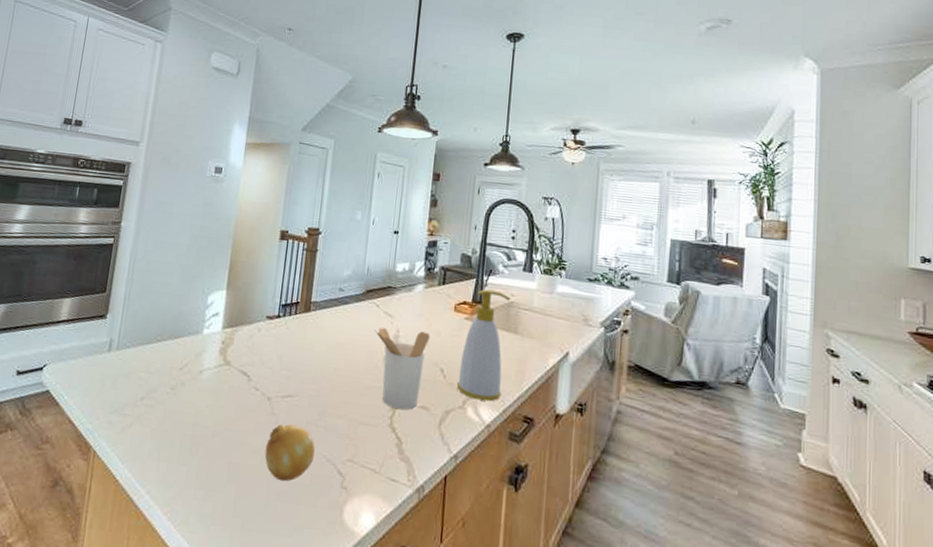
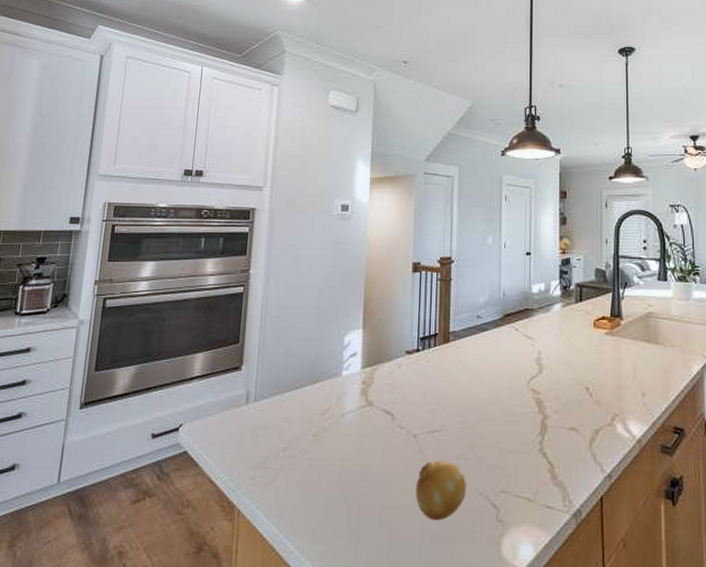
utensil holder: present [374,328,431,410] -> none [515,351,573,433]
soap bottle: present [456,289,511,402] -> none [603,302,649,416]

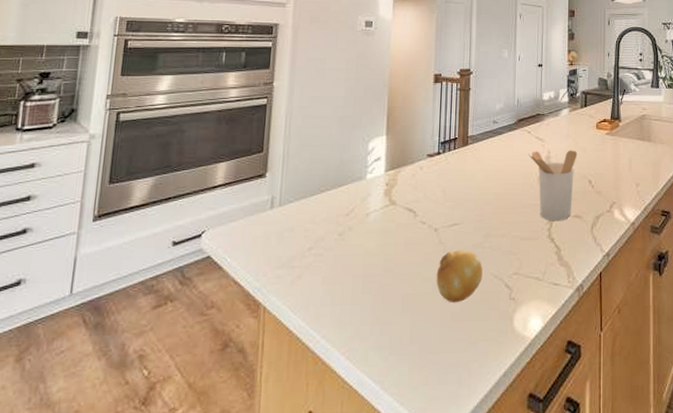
utensil holder: none [515,351,573,433] -> present [527,150,578,220]

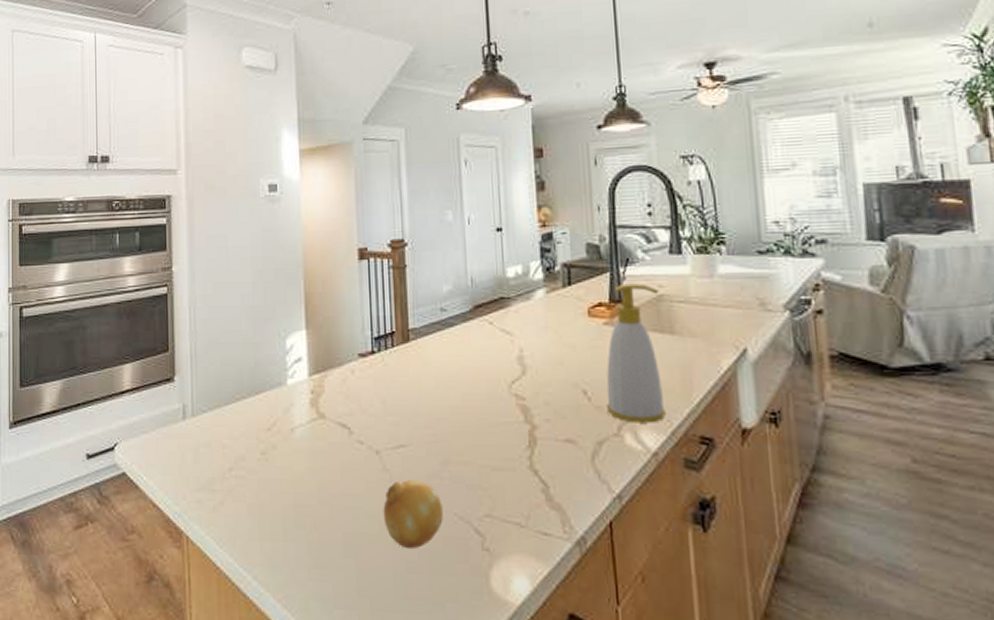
utensil holder: present [527,150,578,220] -> none [491,347,564,446]
soap bottle: none [603,106,643,203] -> present [606,283,666,423]

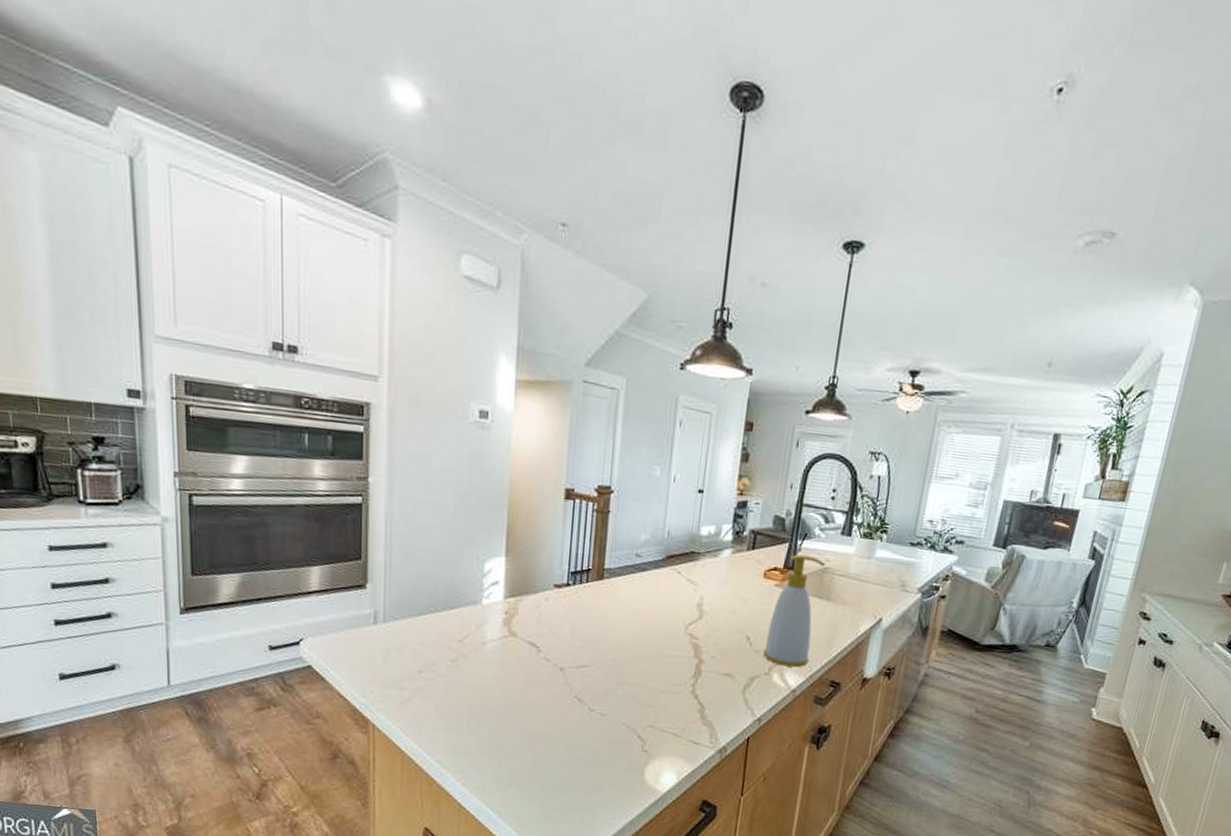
fruit: present [383,479,443,550] -> none [560,693,614,748]

